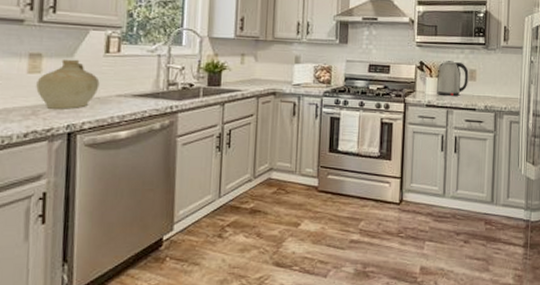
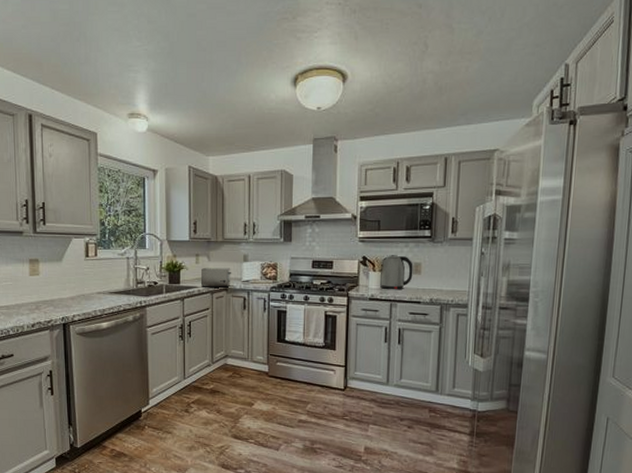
ceramic jug: present [36,59,100,109] -> none [37,263,83,305]
toaster: none [245,68,282,93] -> present [200,267,232,289]

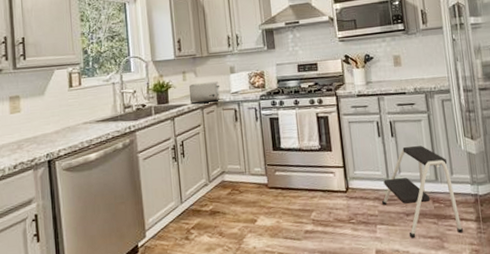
step stool: none [378,355,455,444] -> present [382,145,463,239]
kettle: present [380,255,413,290] -> none [363,50,394,85]

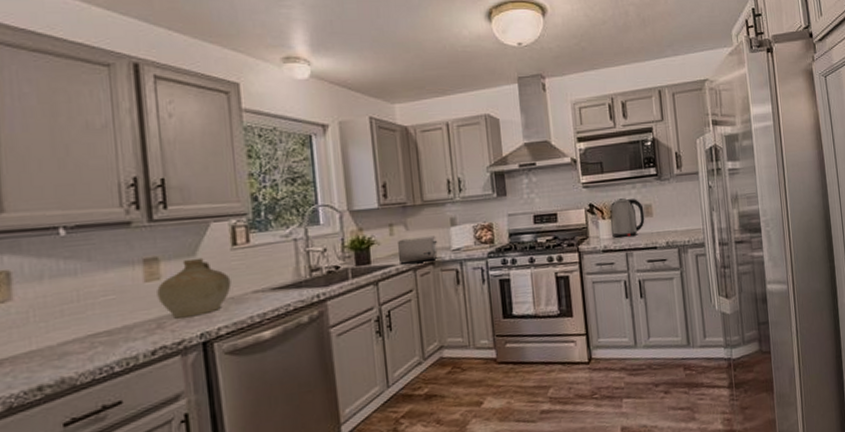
ceramic jug: none [18,96,68,142] -> present [157,257,231,319]
kettle: none [363,50,394,85] -> present [610,198,645,238]
step stool: present [382,145,463,239] -> none [629,306,715,411]

